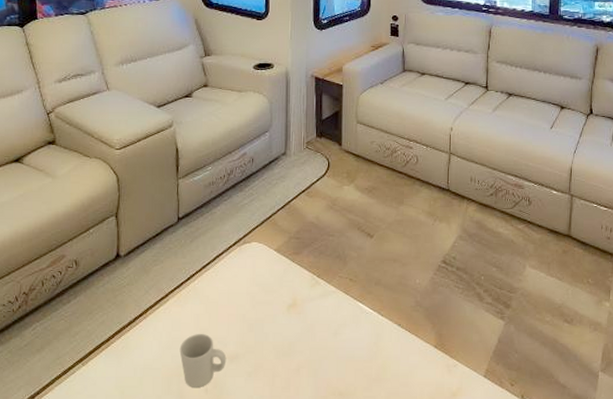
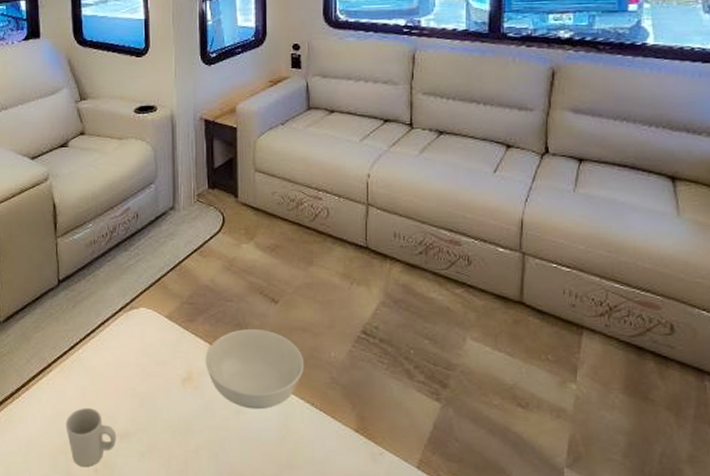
bowl: none [308,259,394,331] -> present [205,328,305,410]

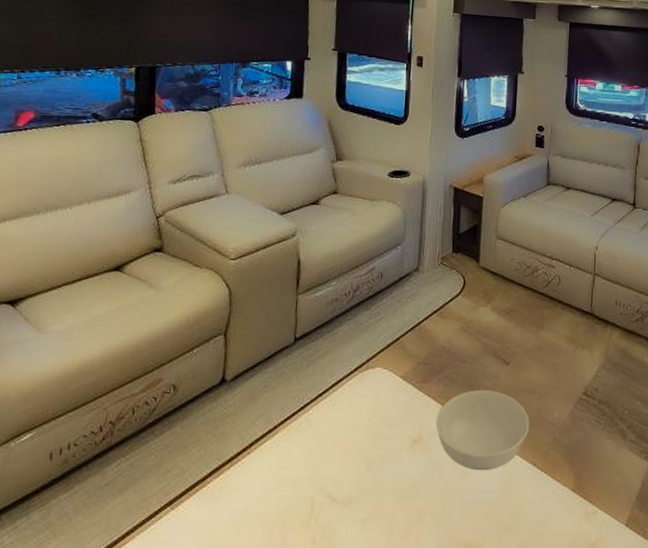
mug: present [65,408,117,467] -> none [285,473,339,537]

